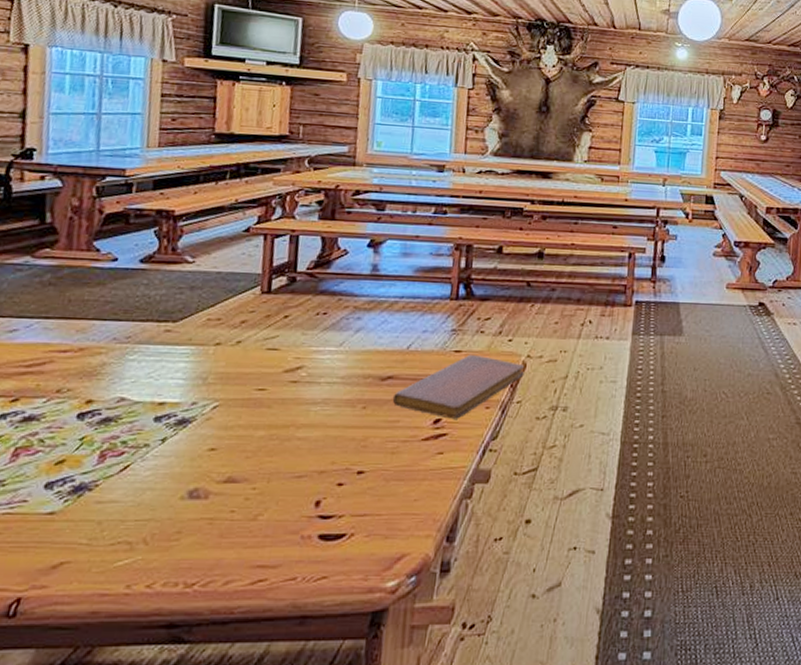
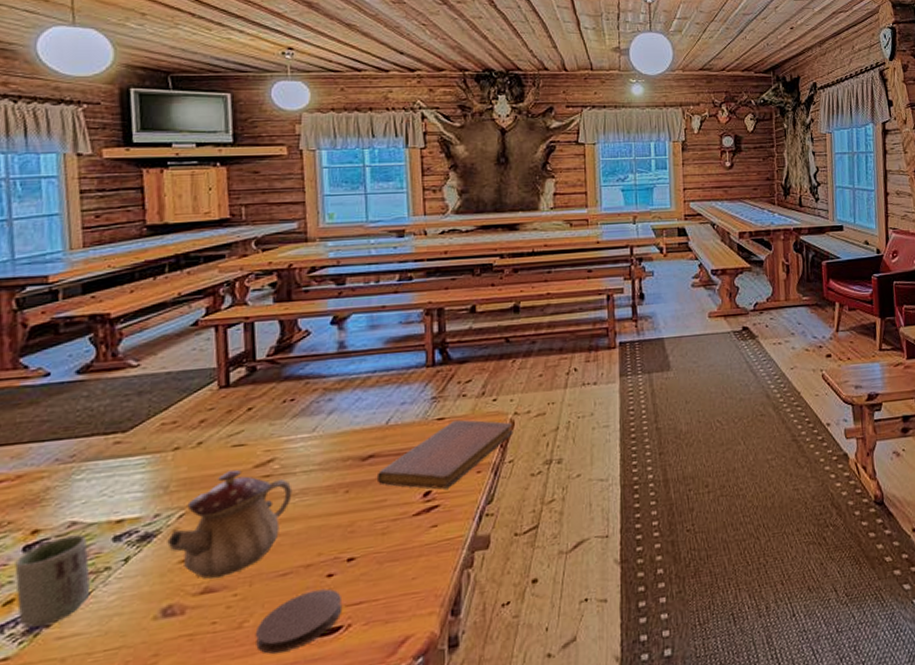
cup: none [67,410,132,489] -> present [15,534,91,628]
teapot: none [200,371,316,470] -> present [167,469,293,579]
coaster: none [267,496,348,549] -> present [255,588,343,654]

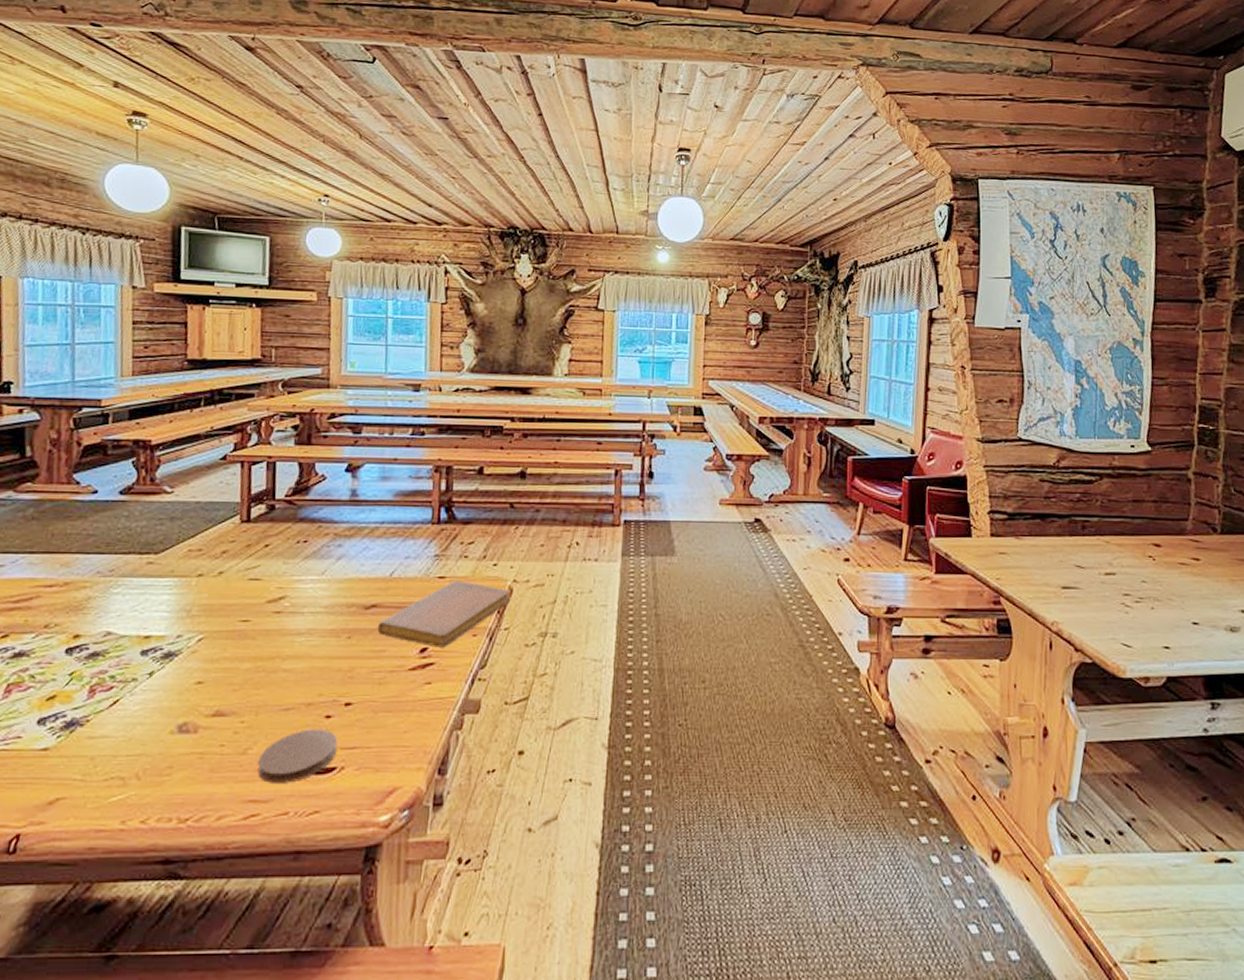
cup: present [15,534,91,628] -> none [58,644,120,724]
teapot: present [167,469,293,579] -> none [186,602,300,703]

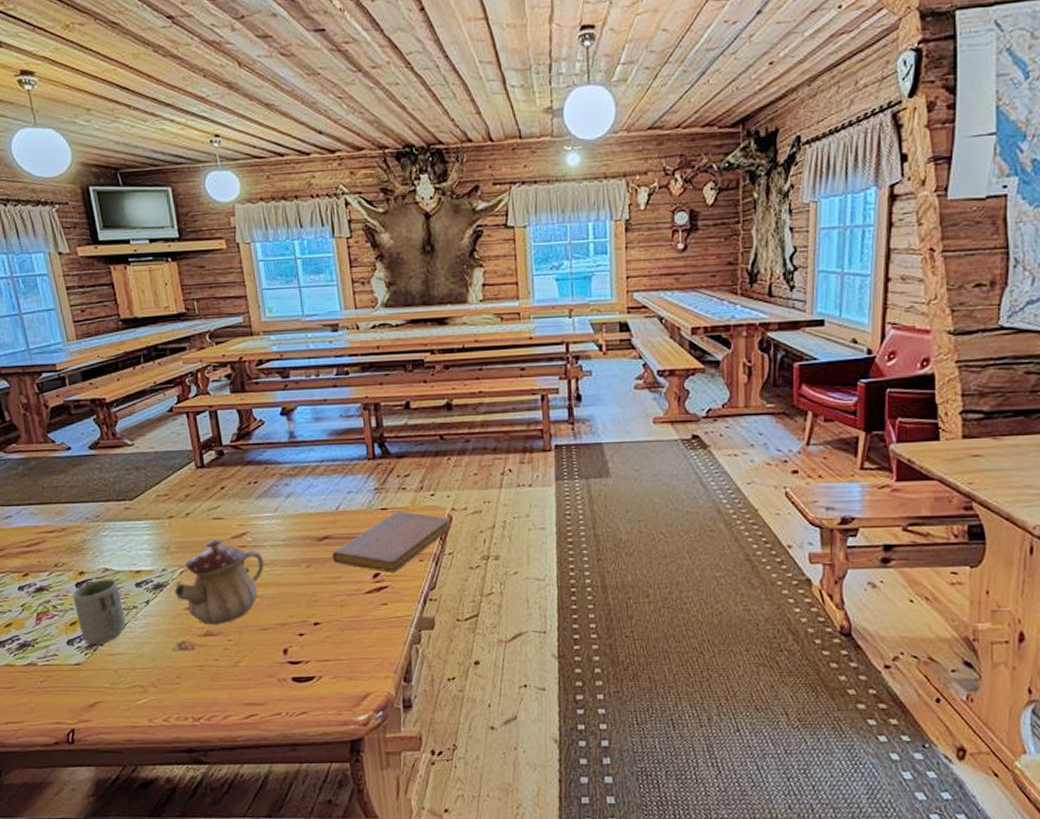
cup: none [58,644,120,724] -> present [72,579,127,644]
teapot: none [186,602,300,703] -> present [174,538,264,625]
coaster: present [257,729,338,783] -> none [248,645,314,690]

